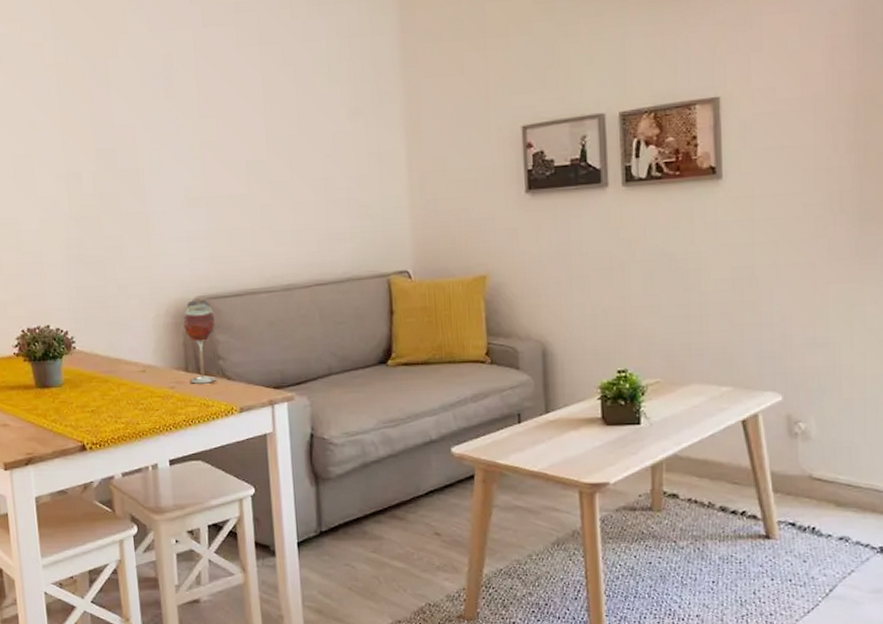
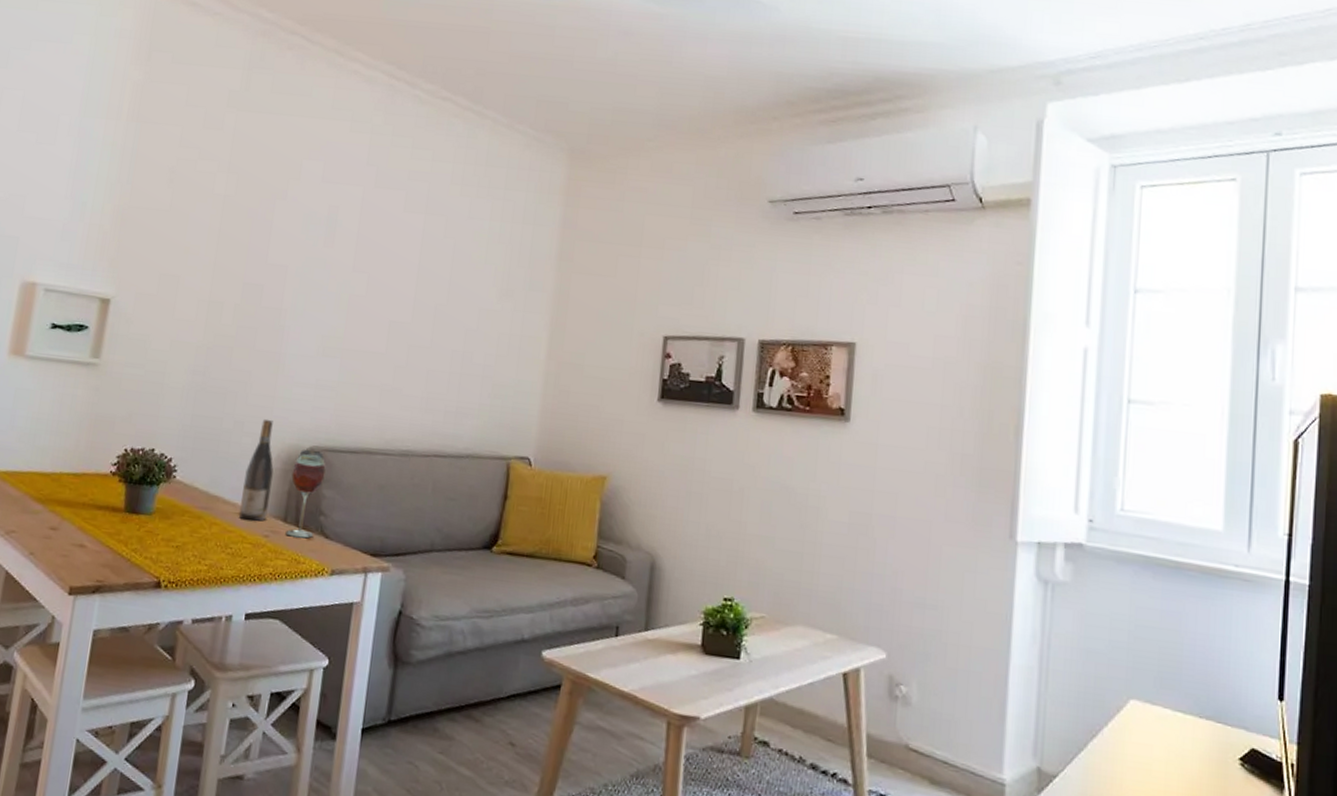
wine bottle: none [139,278,169,376] -> present [238,418,274,521]

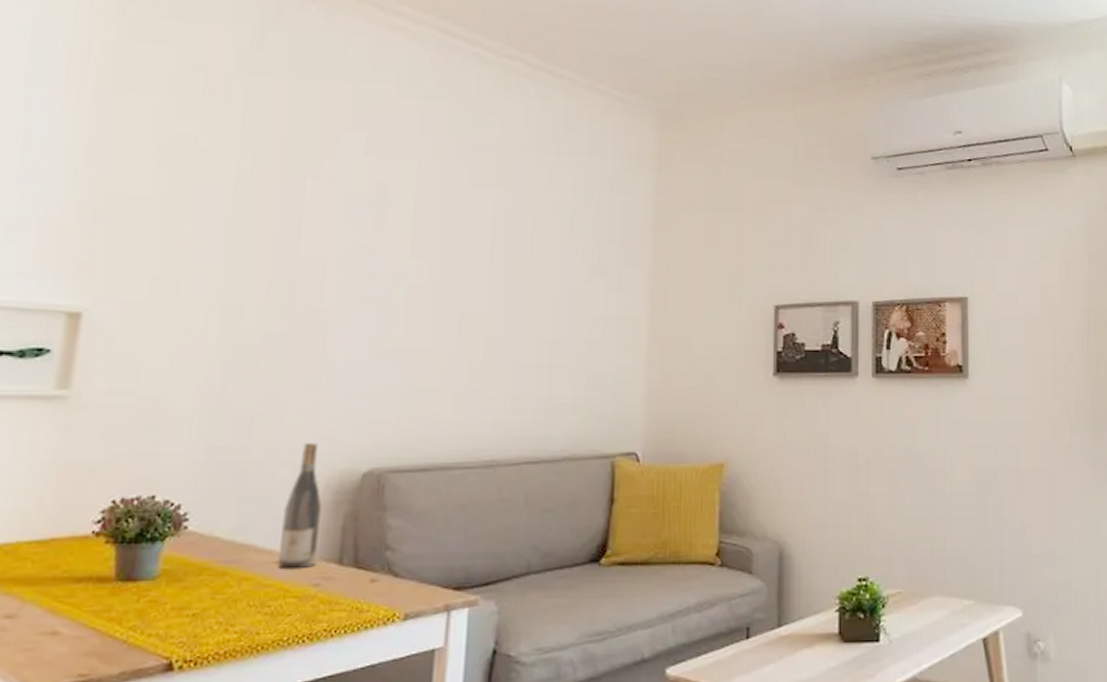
wineglass: present [285,449,326,539] -> none [341,474,390,581]

